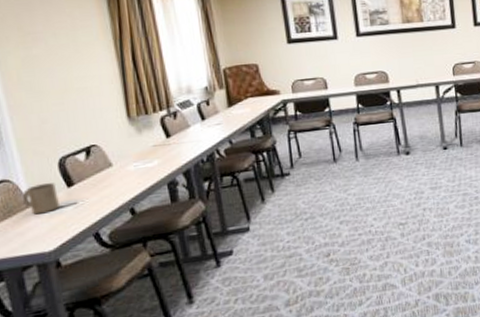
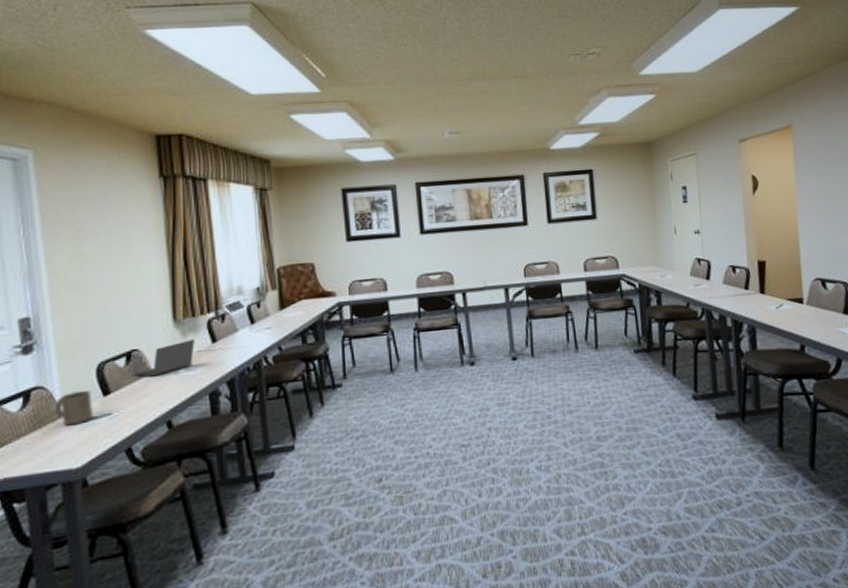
laptop computer: none [95,135,150,170] -> present [135,339,195,377]

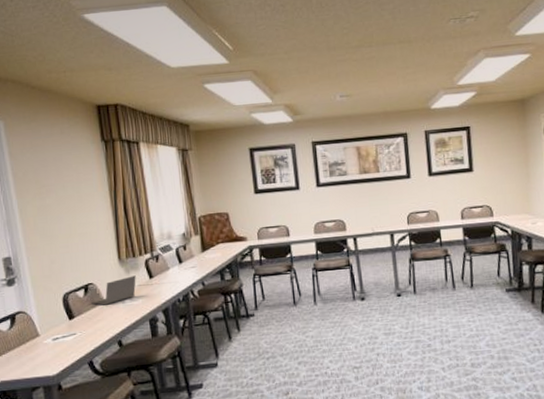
mug: present [56,391,94,426] -> none [34,315,63,343]

